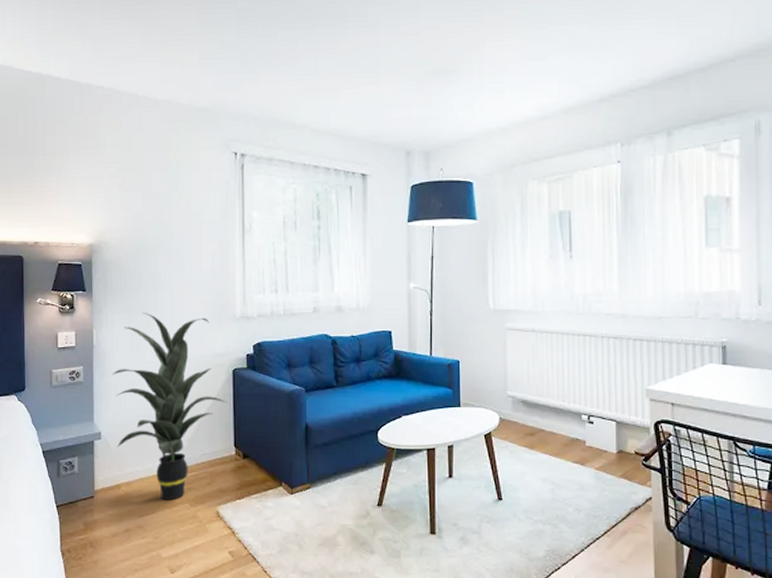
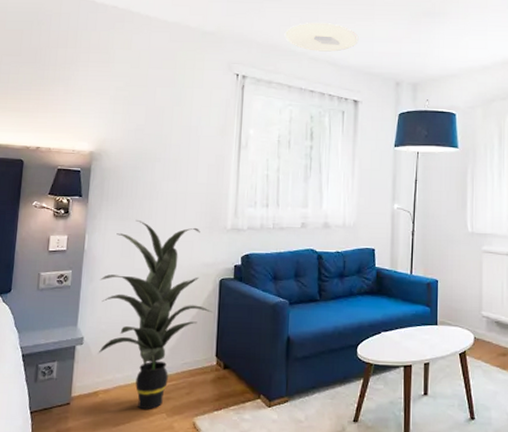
ceiling light: none [282,89,364,123] -> present [284,22,359,52]

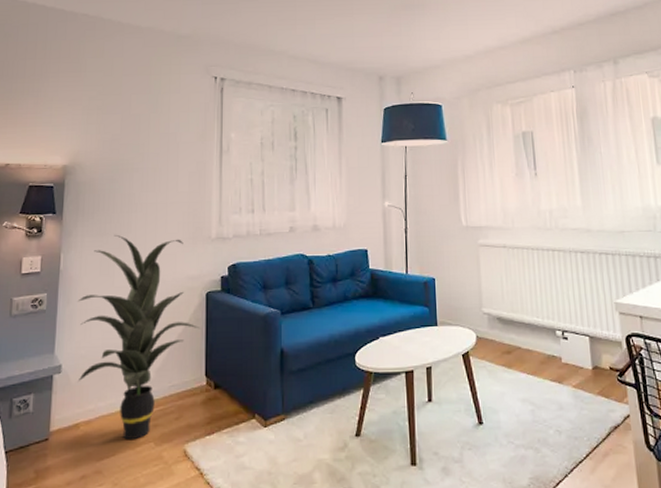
ceiling light: present [284,22,359,52] -> none [262,20,339,50]

